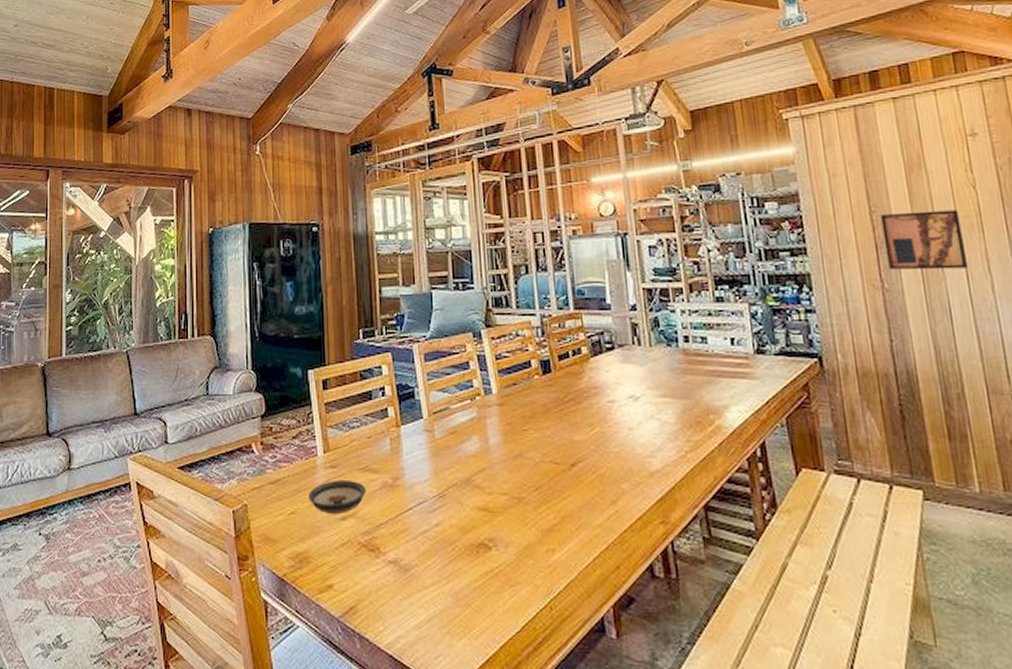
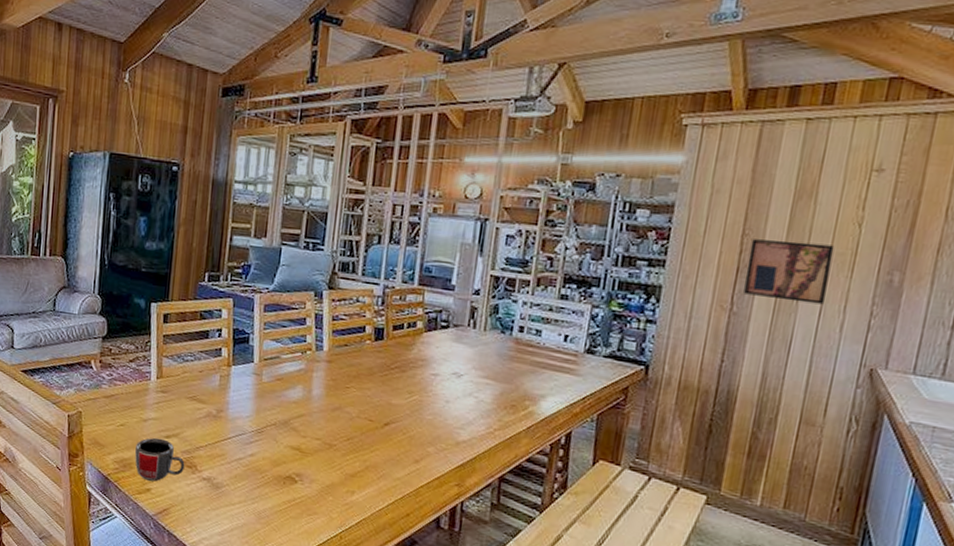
saucer: present [308,481,366,515] -> none [137,403,191,433]
mug: none [309,521,367,575] -> present [134,437,185,482]

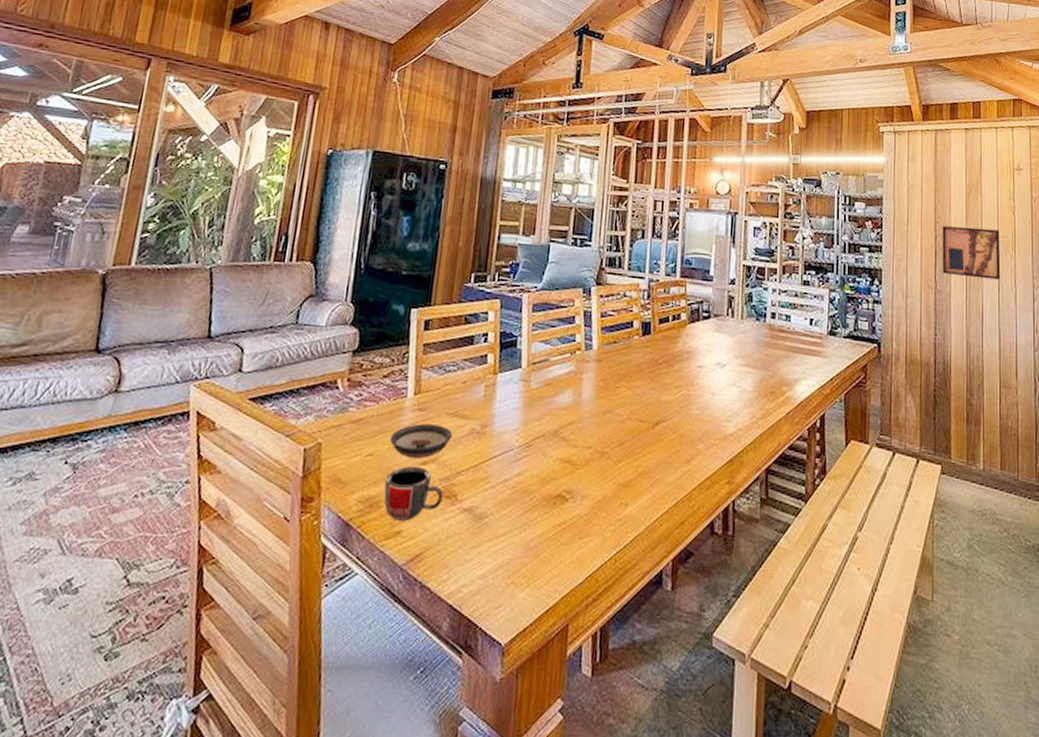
saucer: none [137,403,191,433] -> present [389,424,452,459]

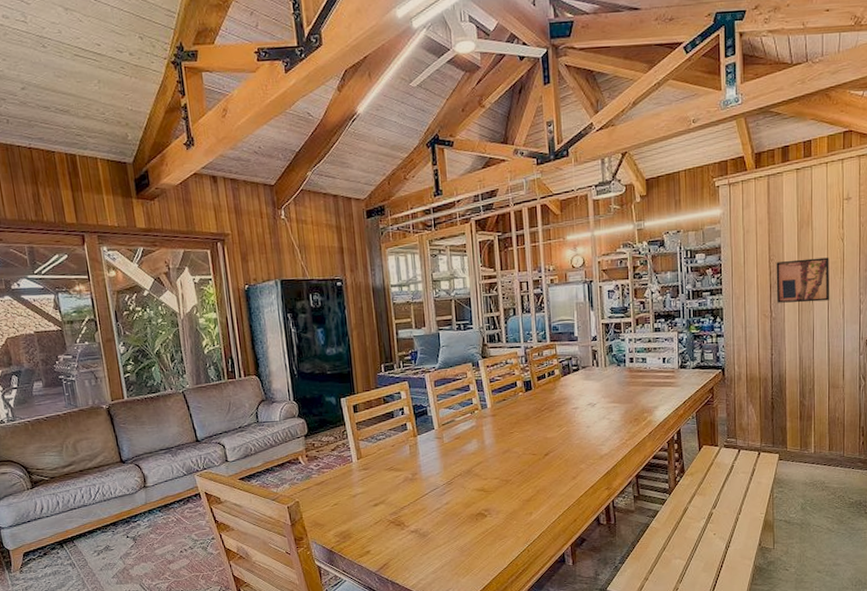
mug: present [383,466,443,521] -> none [350,507,395,545]
saucer: present [389,424,452,459] -> none [347,478,392,503]

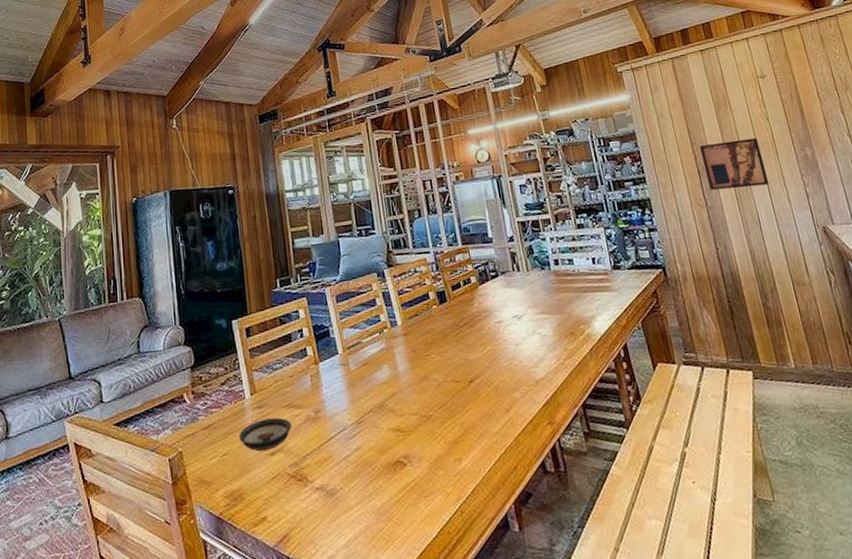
saucer: none [347,478,392,503] -> present [239,417,292,452]

